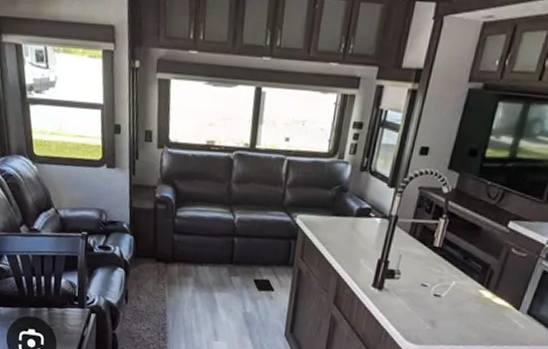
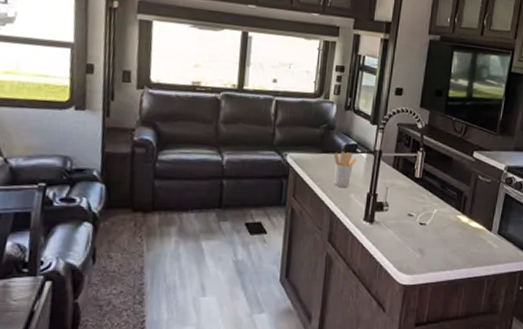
utensil holder: none [343,214,369,252] -> present [334,151,356,187]

